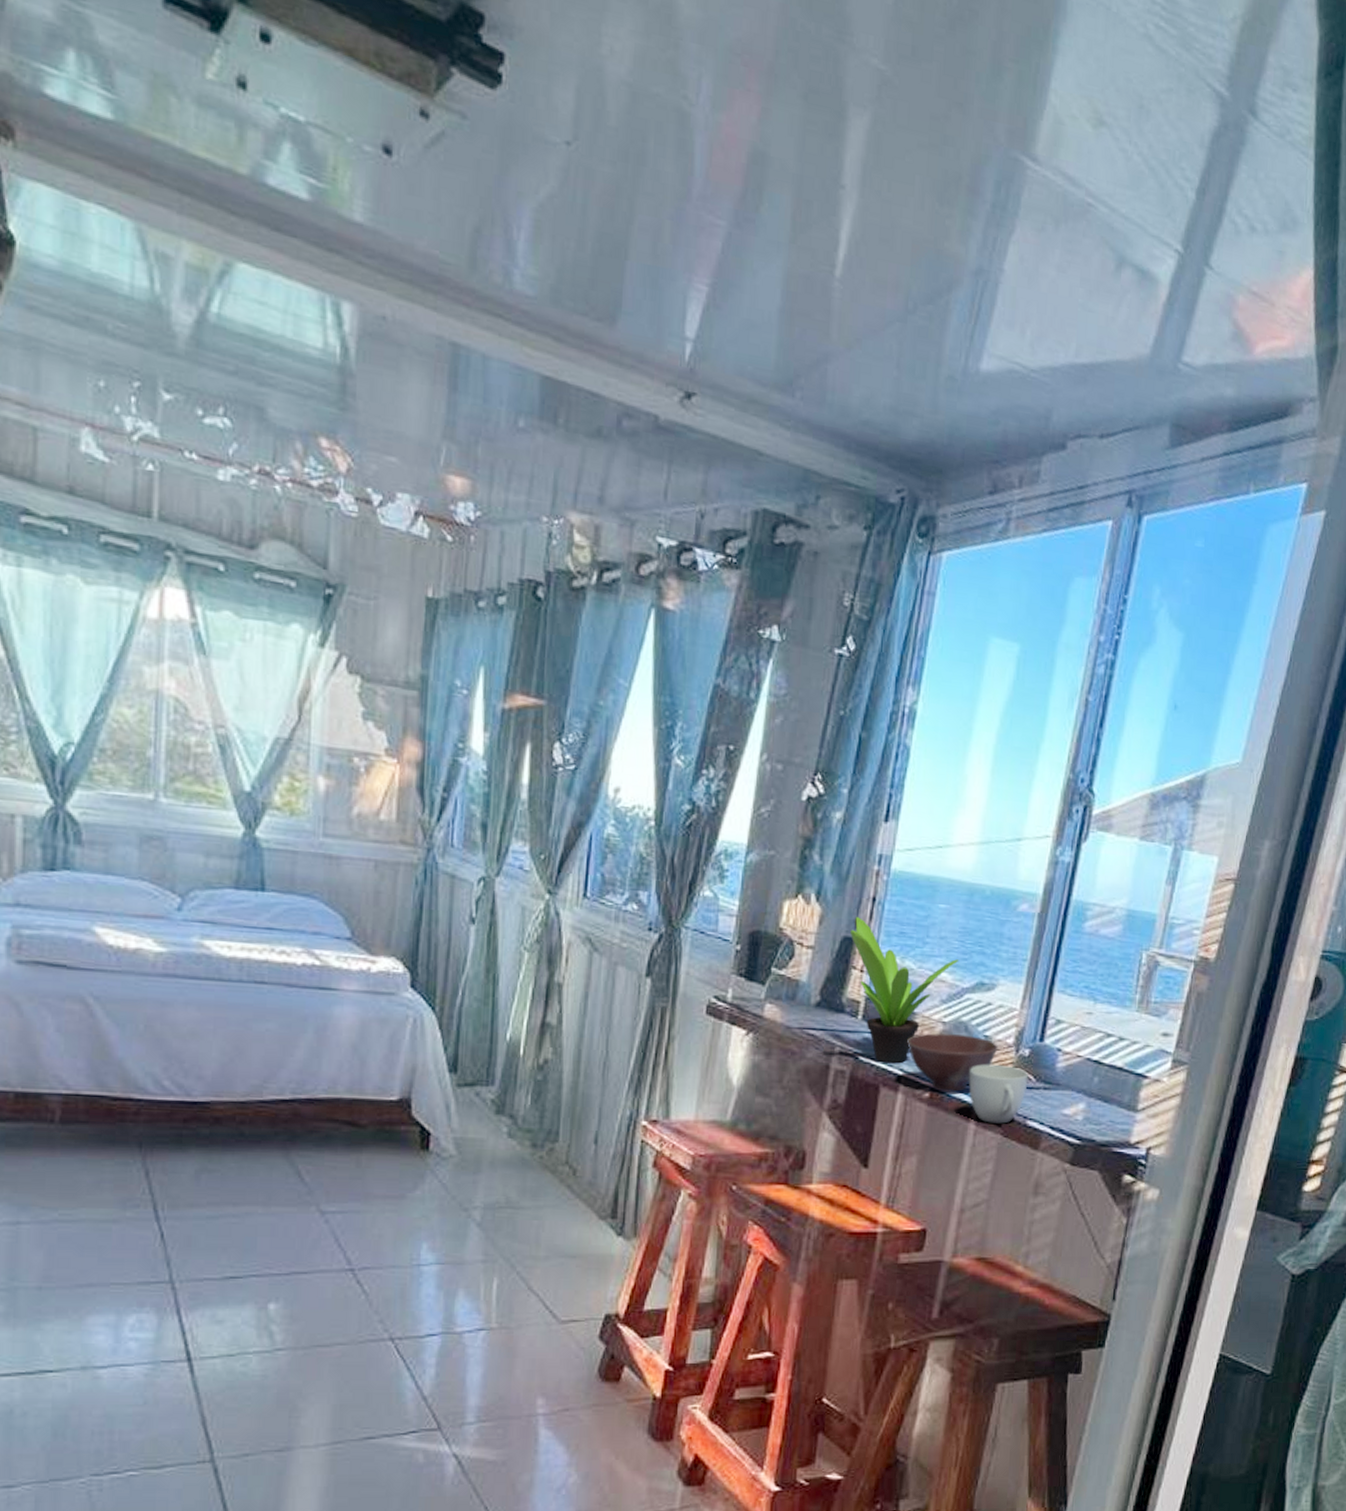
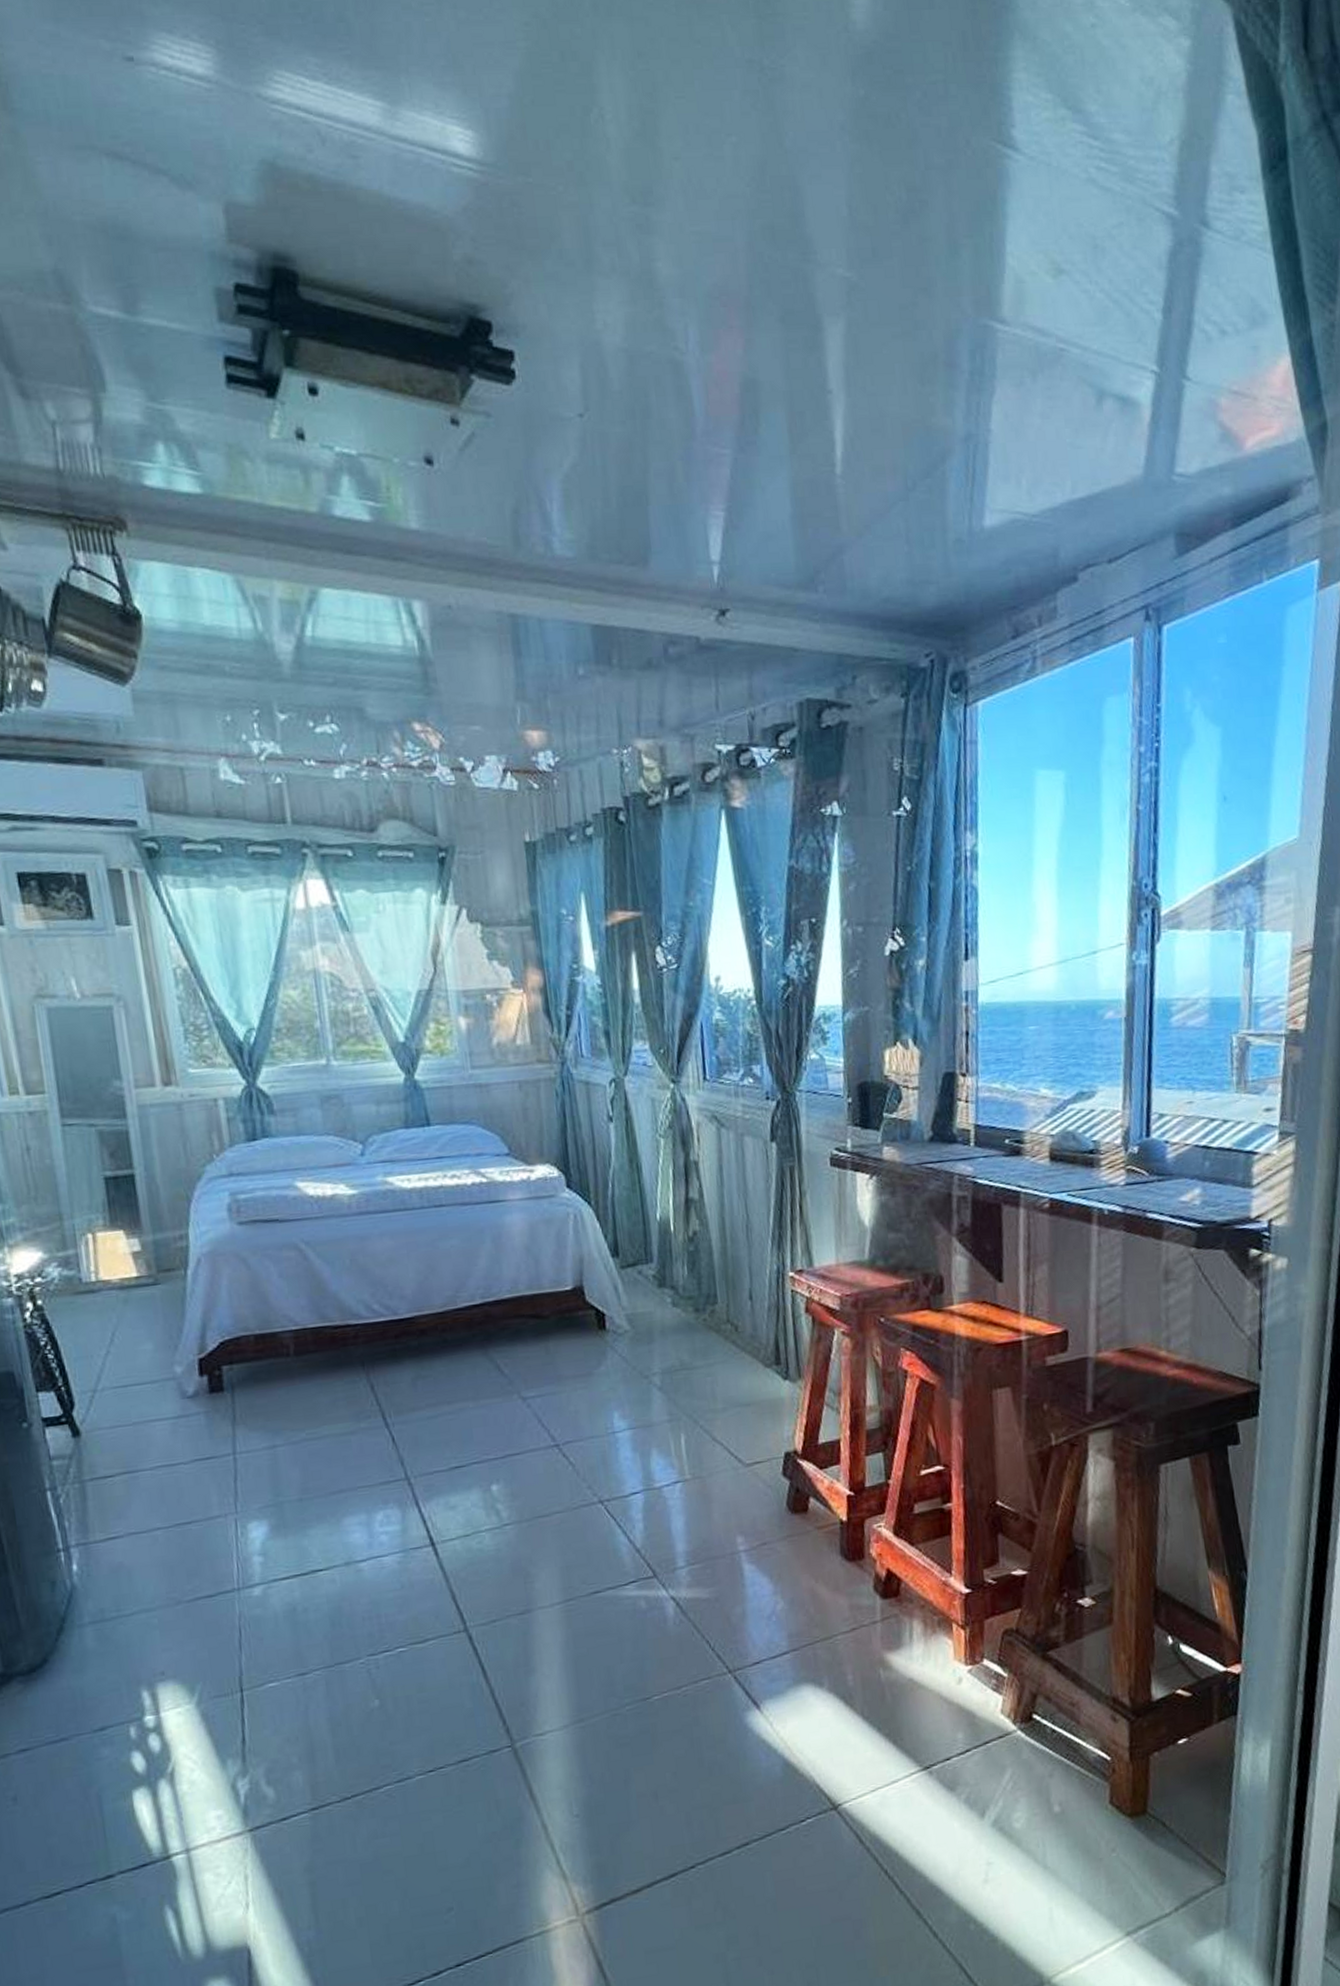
potted plant: present [850,917,959,1063] -> none [950,1052,1057,1182]
bowl: present [907,1033,998,1092] -> none [1020,1143,1108,1199]
cup: present [969,1064,1029,1124] -> none [1084,1165,1142,1222]

